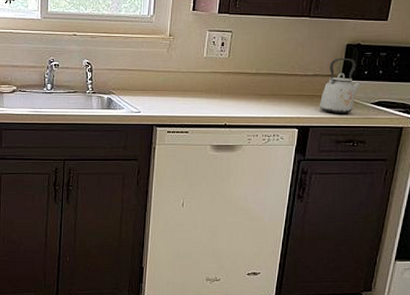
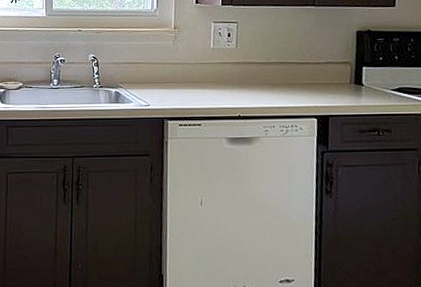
kettle: present [319,58,362,114] -> none [336,44,378,102]

